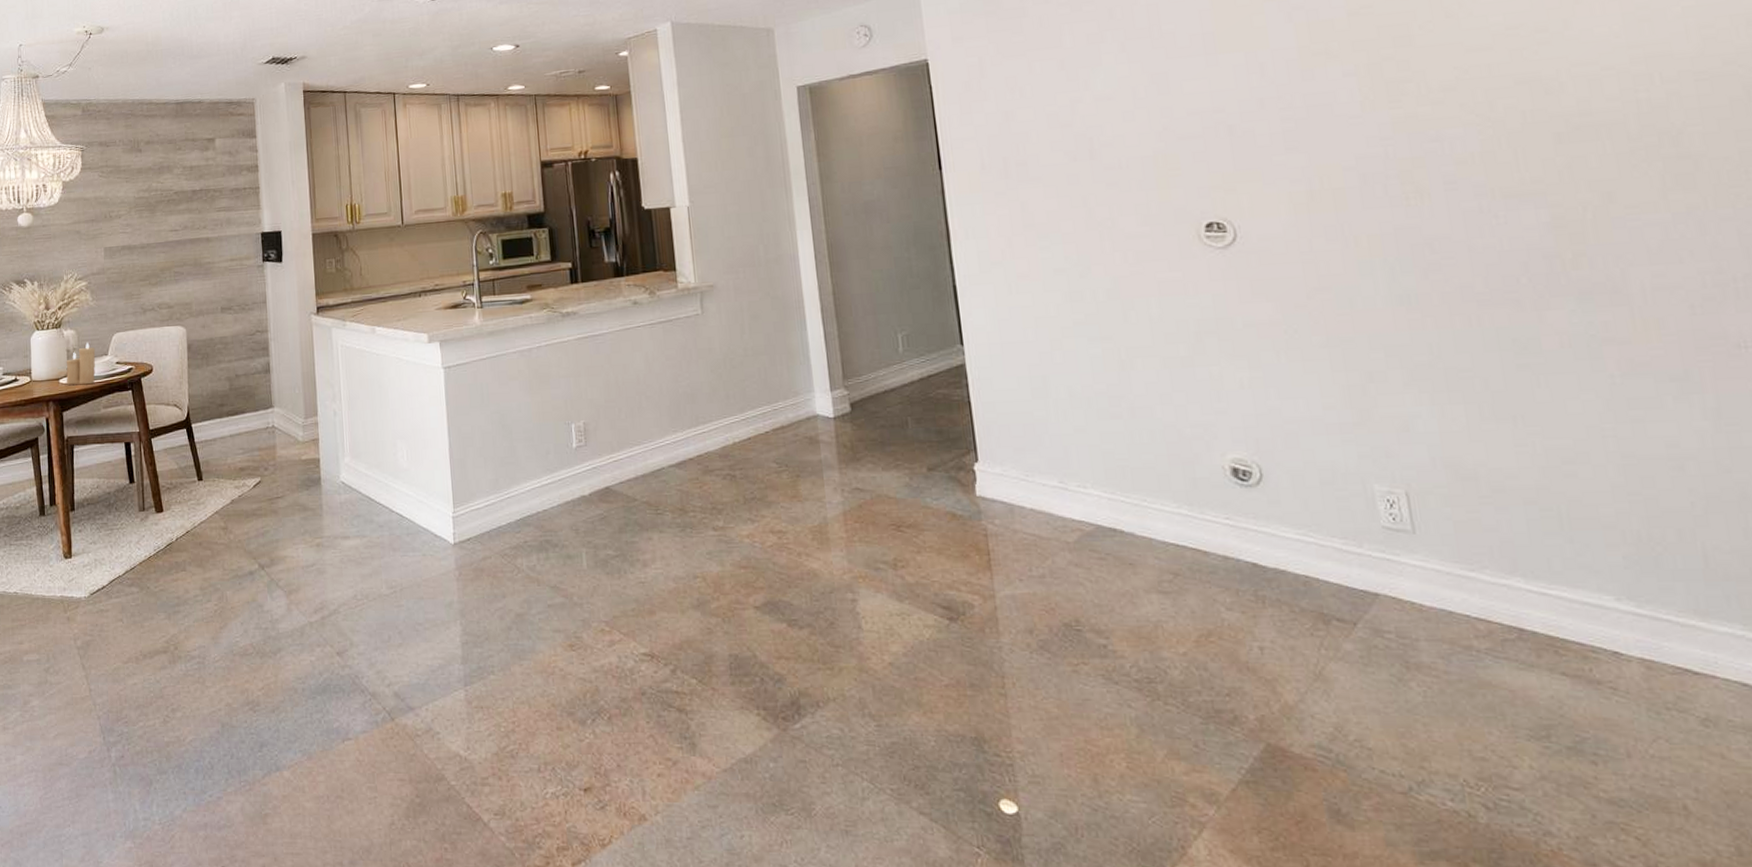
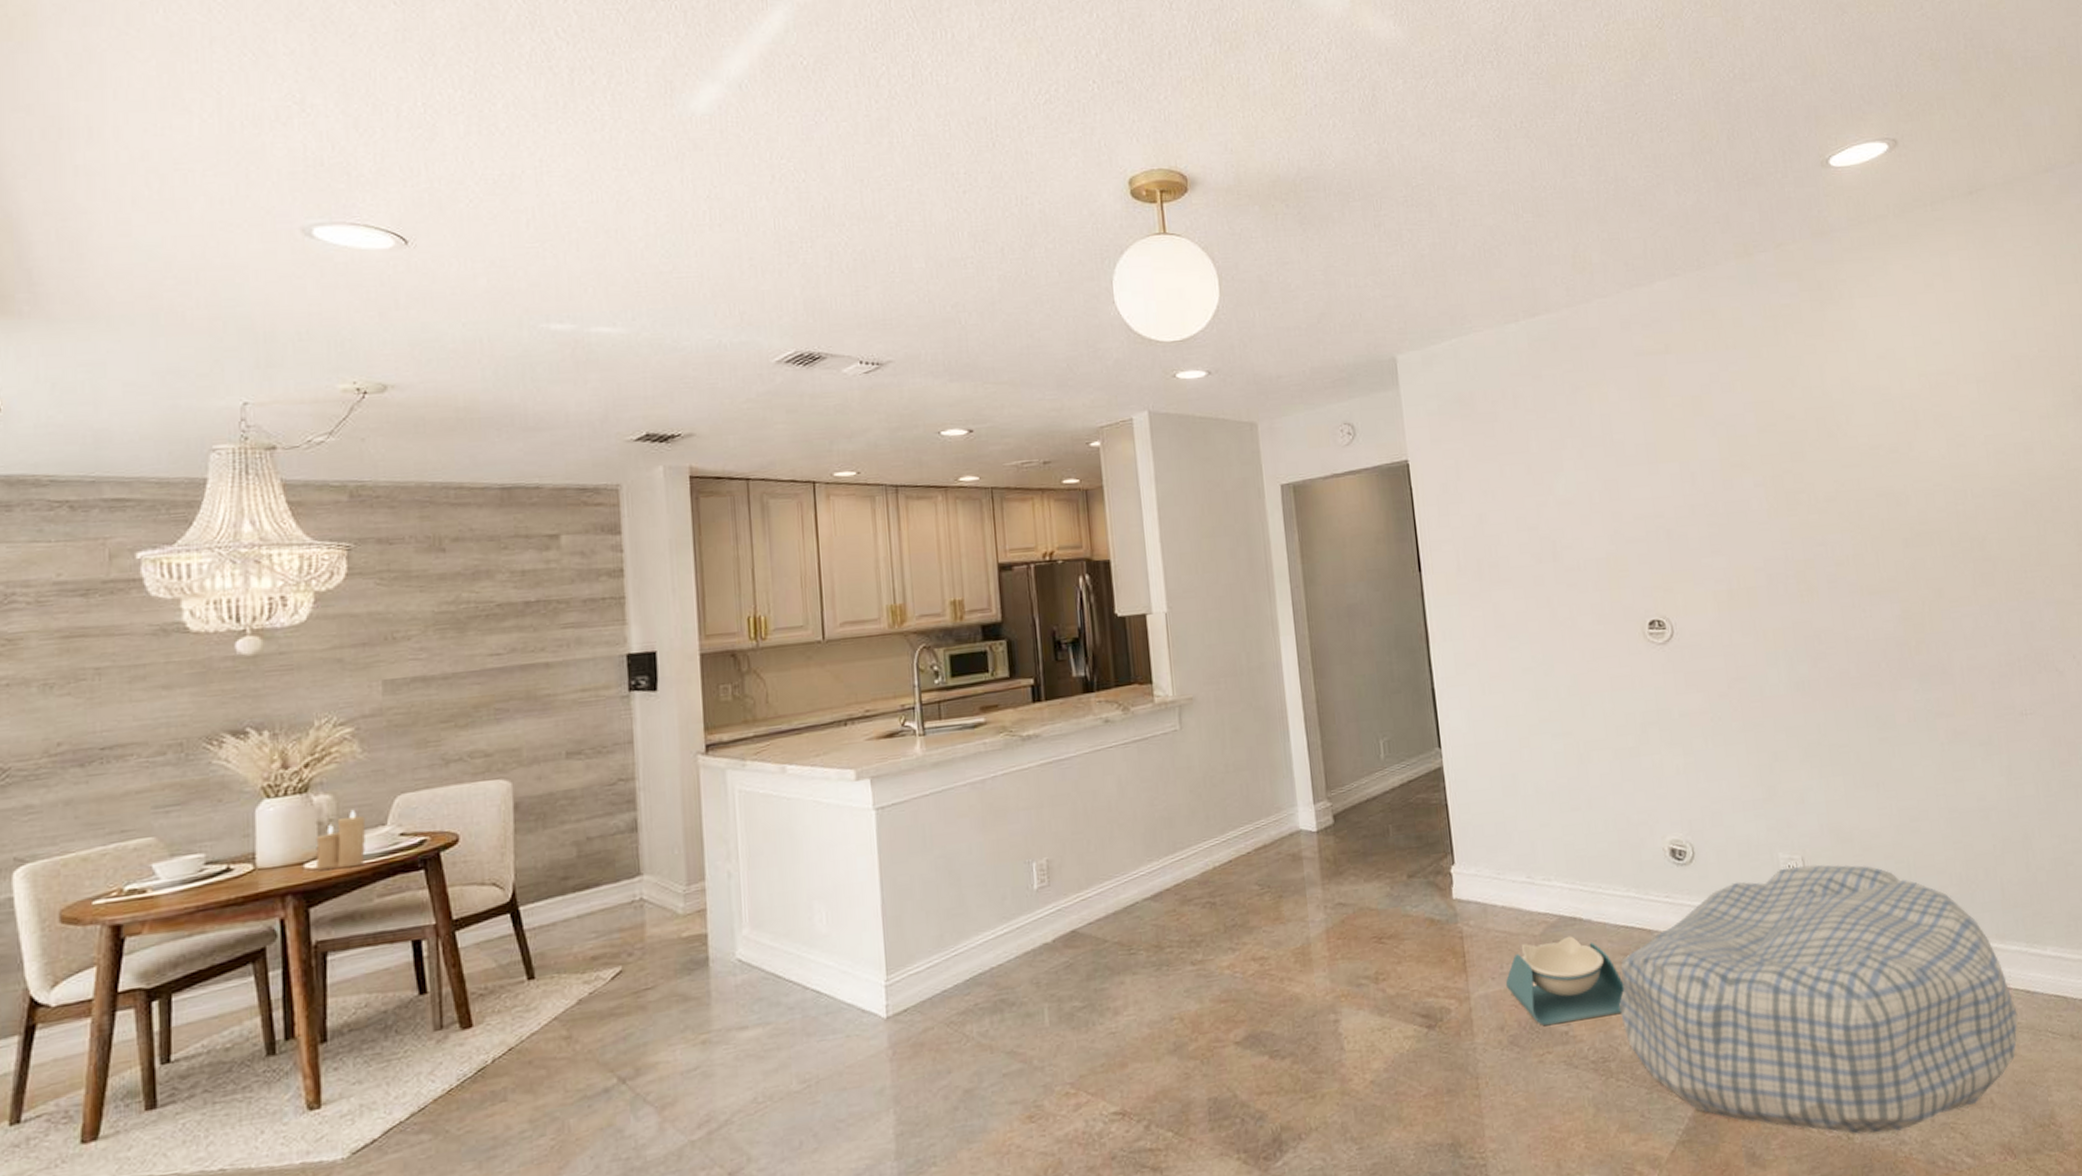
pet bowl: none [1034,547,1175,636] -> present [1505,936,1625,1026]
dog bed: none [1168,501,1729,819] -> present [1619,864,2018,1134]

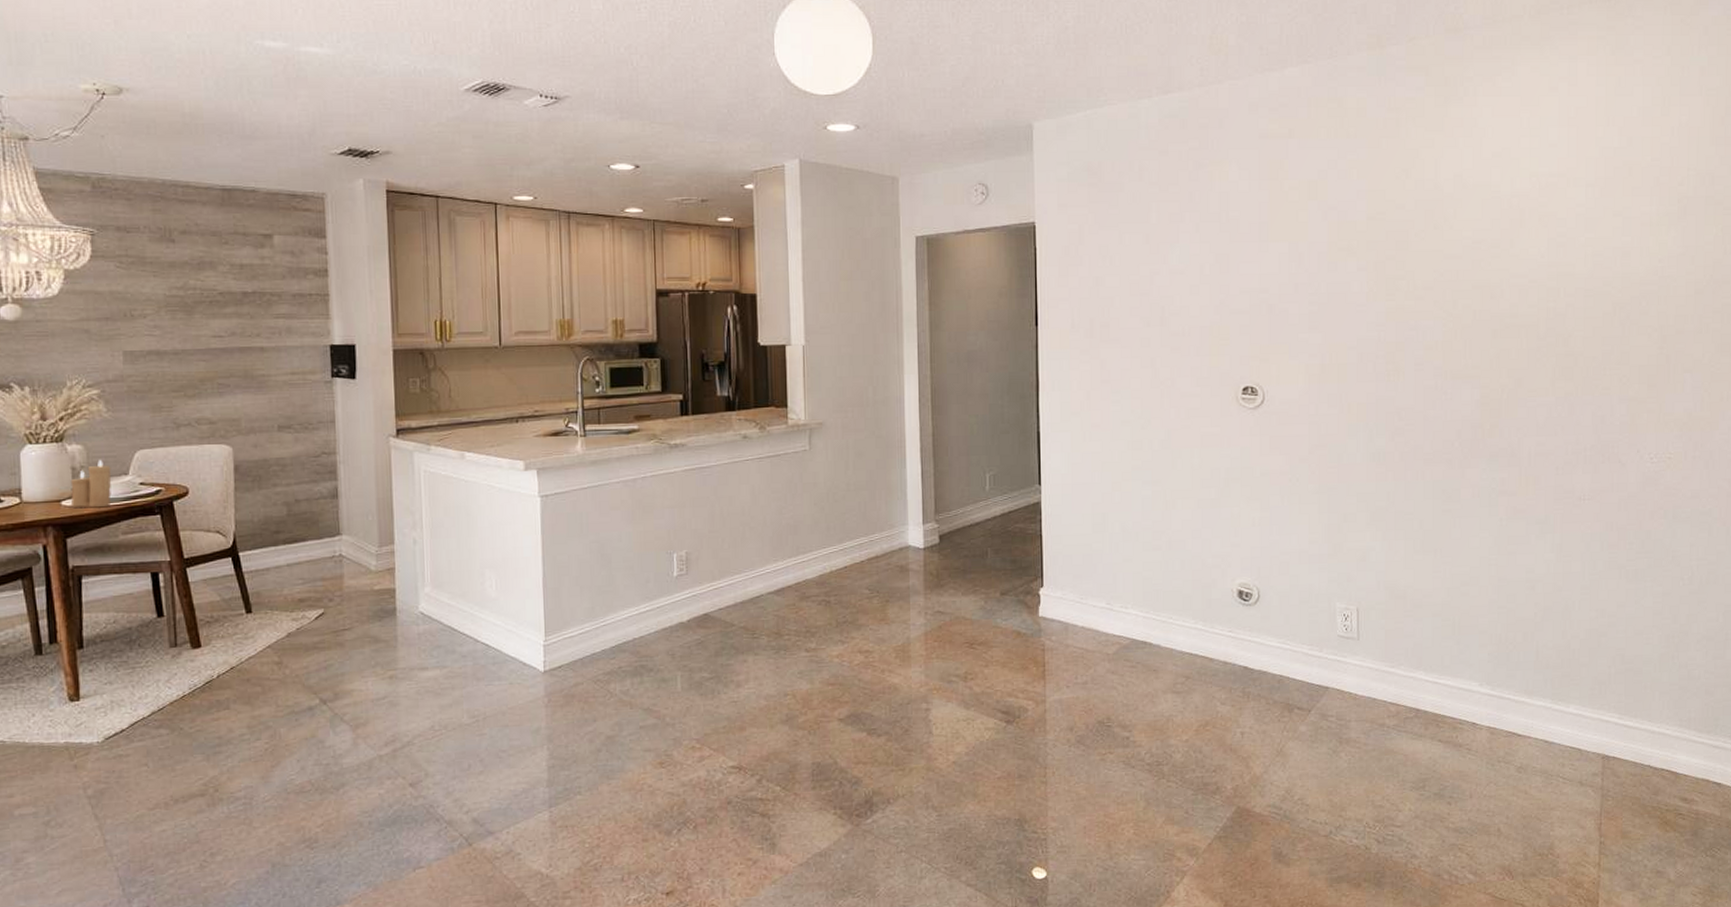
pet bowl: present [1505,936,1625,1026] -> none [1078,657,1183,731]
dog bed: present [1619,864,2018,1134] -> none [1177,615,1534,847]

